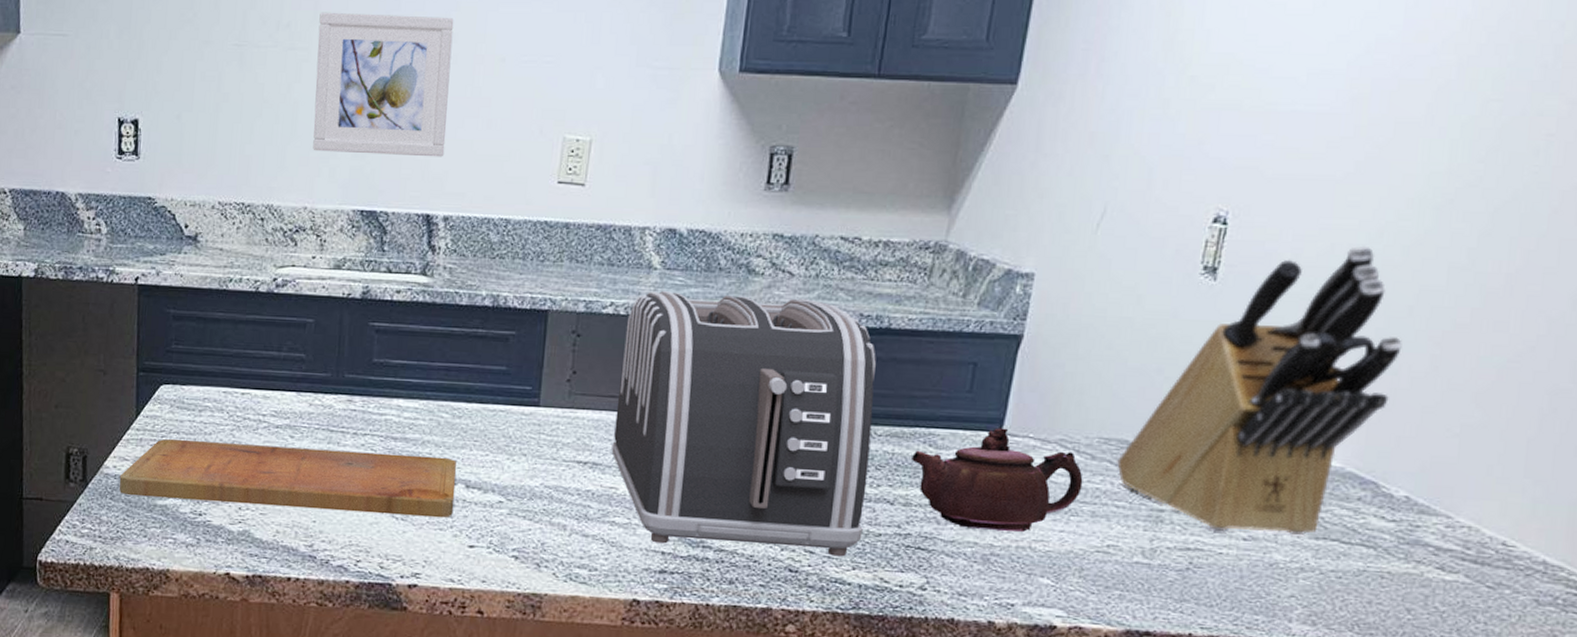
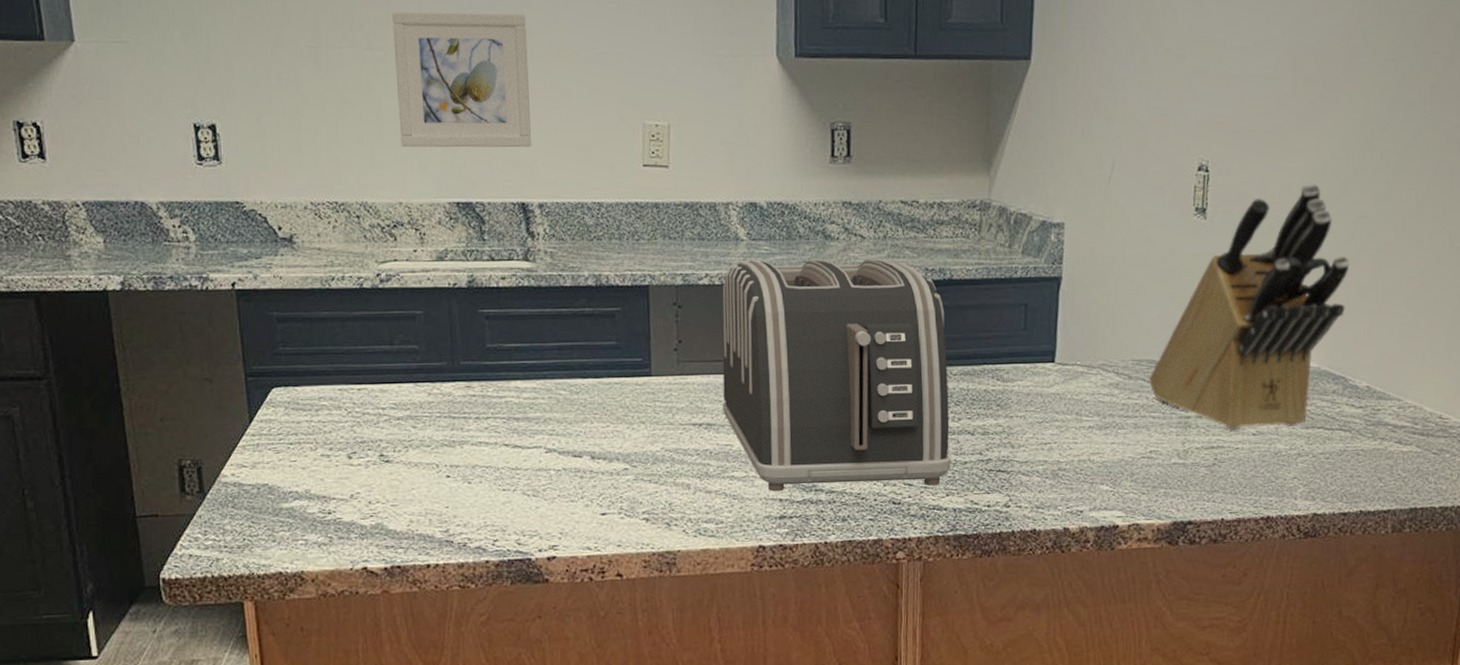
cutting board: present [119,438,456,518] -> none [239,432,582,502]
teapot: present [912,428,1083,532] -> none [984,359,1124,450]

